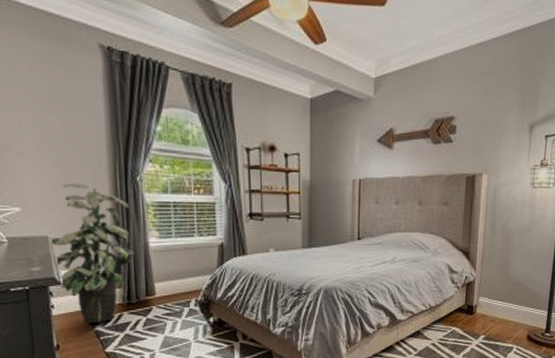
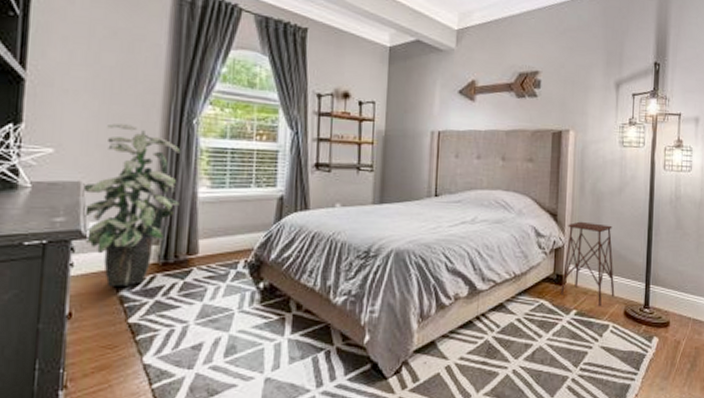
side table: none [471,258,520,331] -> present [561,221,615,306]

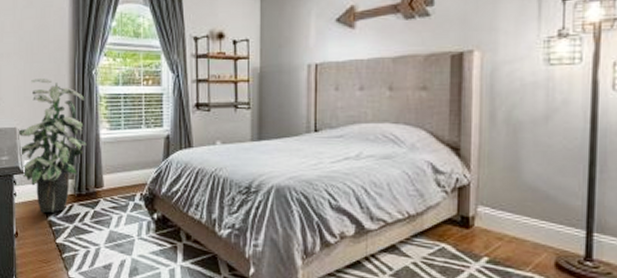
side table: present [561,221,615,306] -> none [467,156,541,254]

